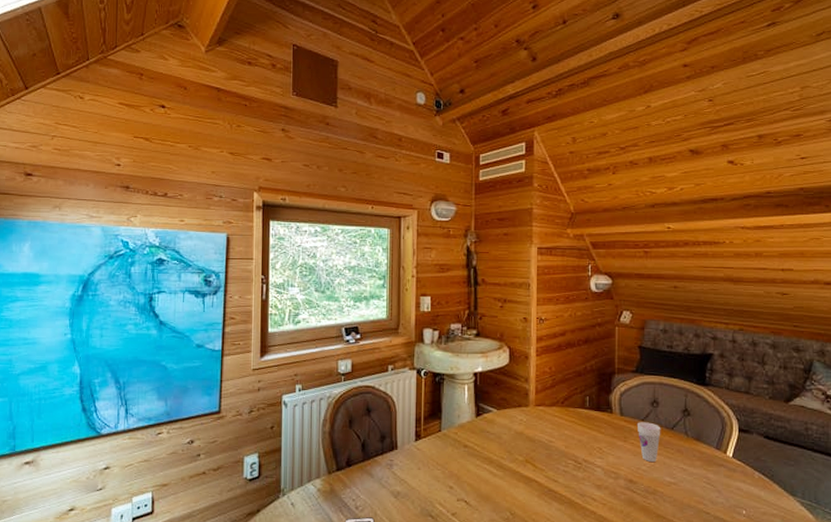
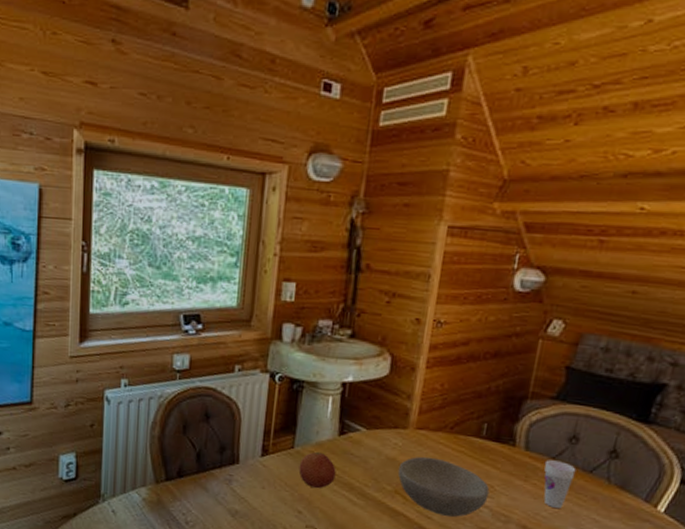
fruit: none [447,432,477,465] -> present [298,451,336,489]
bowl: none [526,428,599,478] -> present [397,456,490,517]

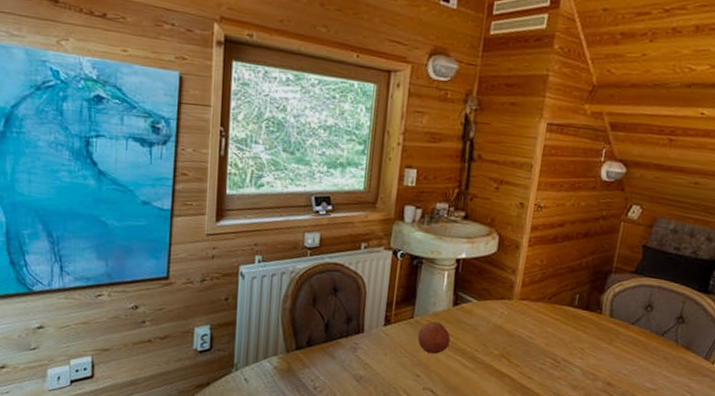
bowl: present [397,456,490,517] -> none [503,324,581,377]
cup: present [543,460,576,509] -> none [624,325,651,368]

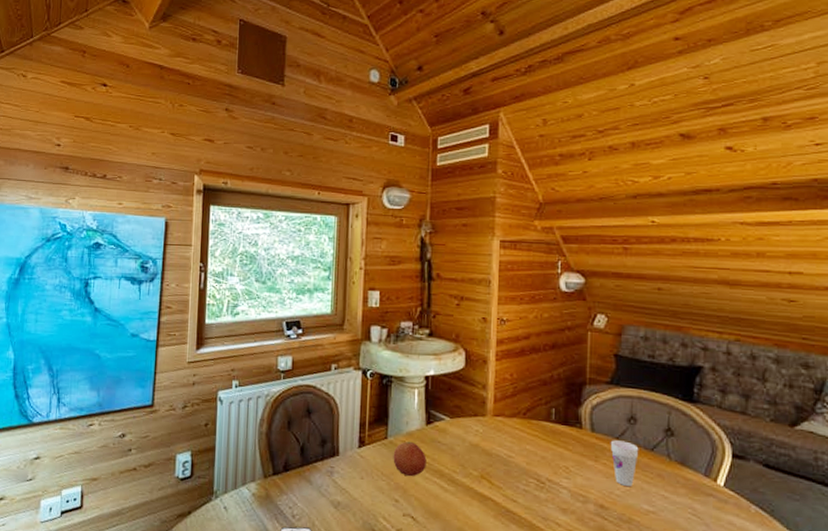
cup: none [624,325,651,368] -> present [611,440,639,487]

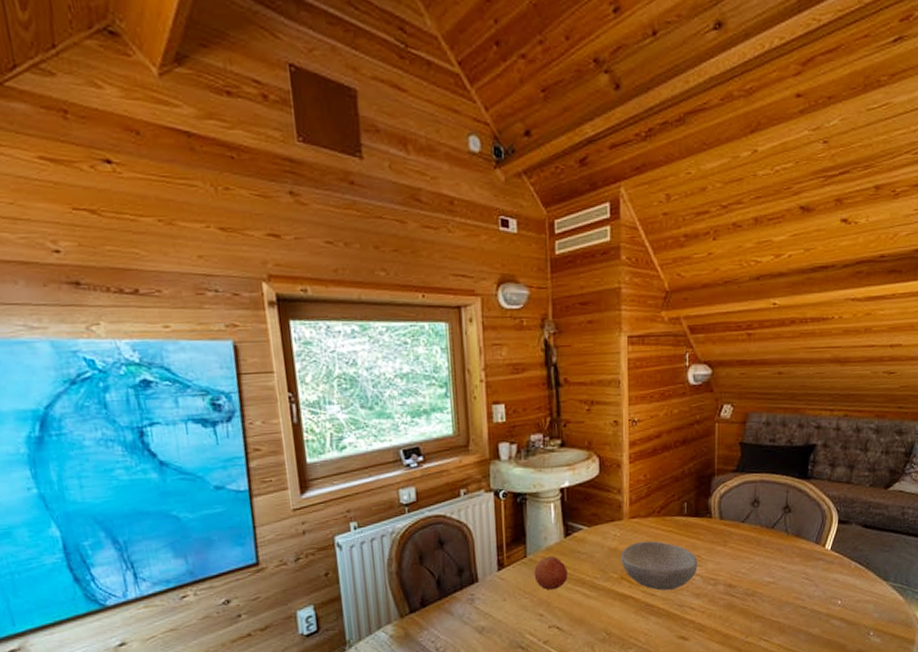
bowl: none [481,441,566,499] -> present [620,540,698,591]
cup: present [611,440,639,487] -> none [737,523,762,565]

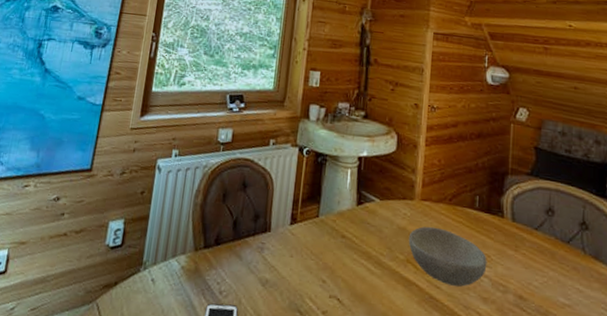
fruit: present [534,555,568,590] -> none [323,220,356,258]

